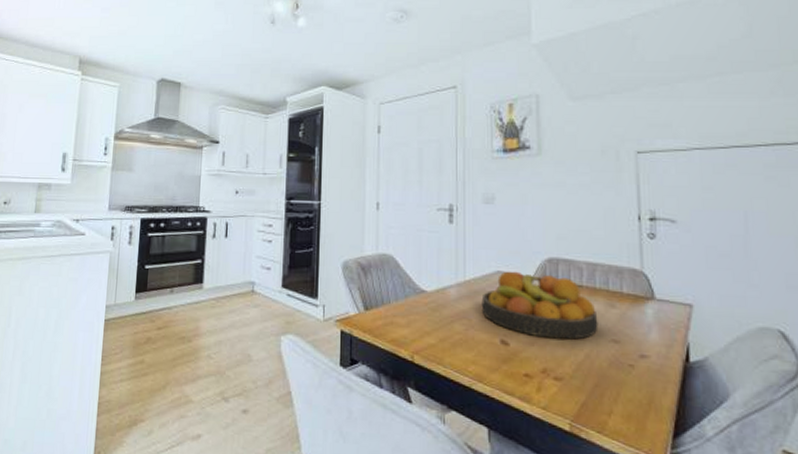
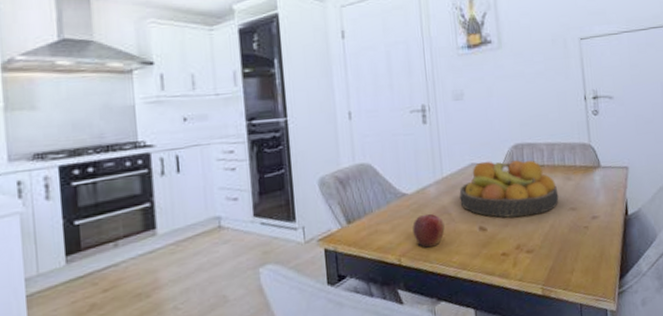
apple: none [429,315,463,351] -> present [413,214,445,248]

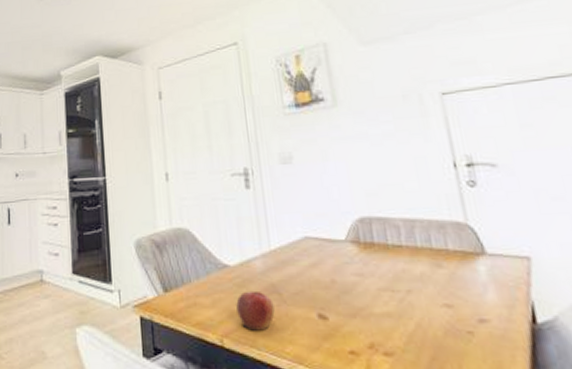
fruit bowl: present [459,160,559,218] -> none [291,235,427,308]

